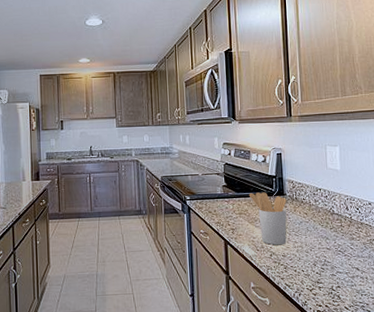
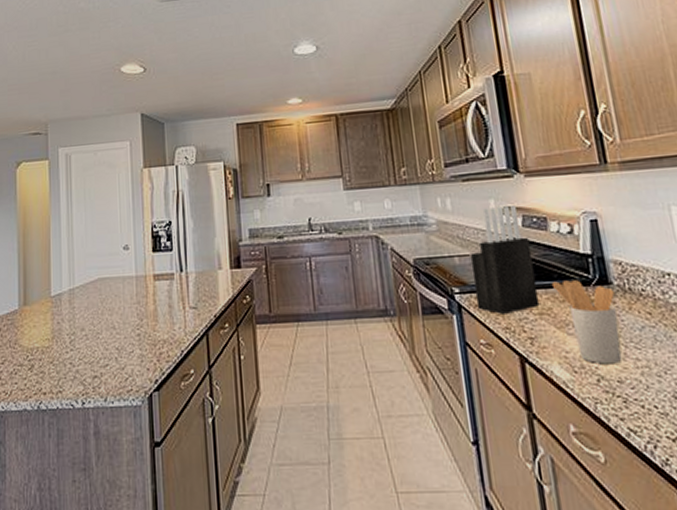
knife block: none [198,142,240,214] -> present [469,206,540,314]

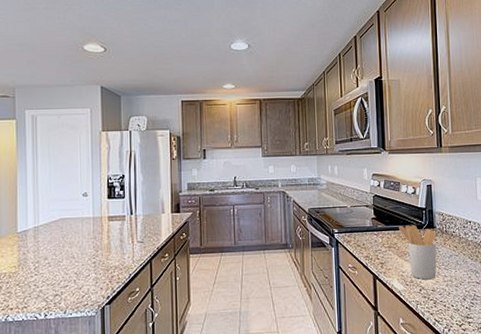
knife block: present [469,206,540,314] -> none [347,173,390,247]

